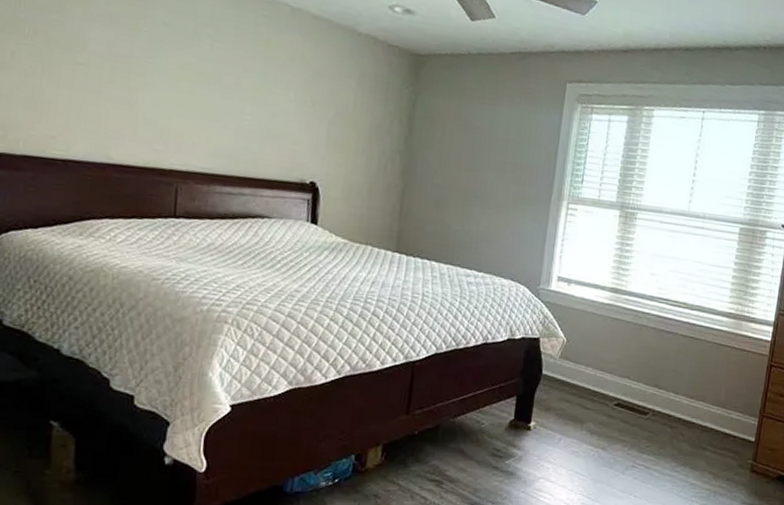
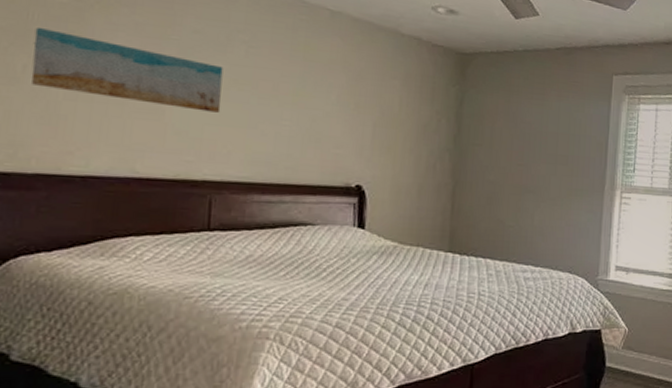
wall art: none [18,16,190,105] -> present [31,28,224,113]

